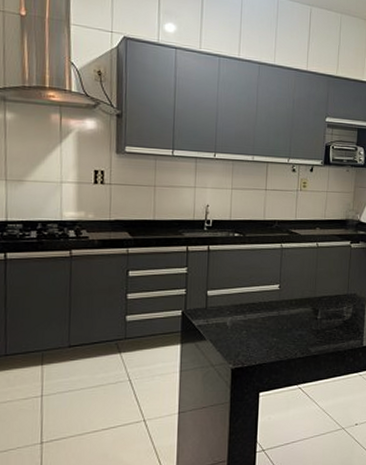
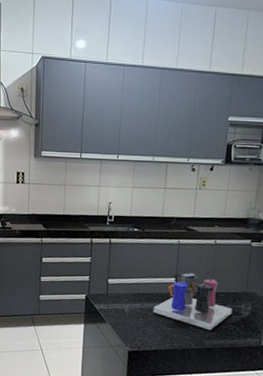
coffee maker: none [257,278,335,337] -> present [153,272,232,331]

